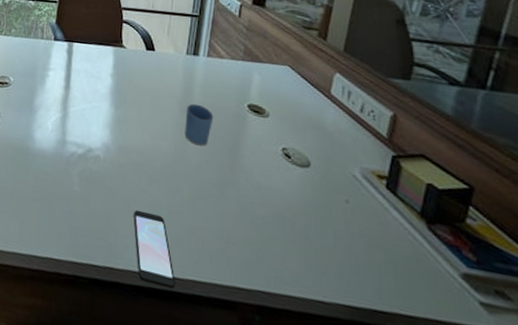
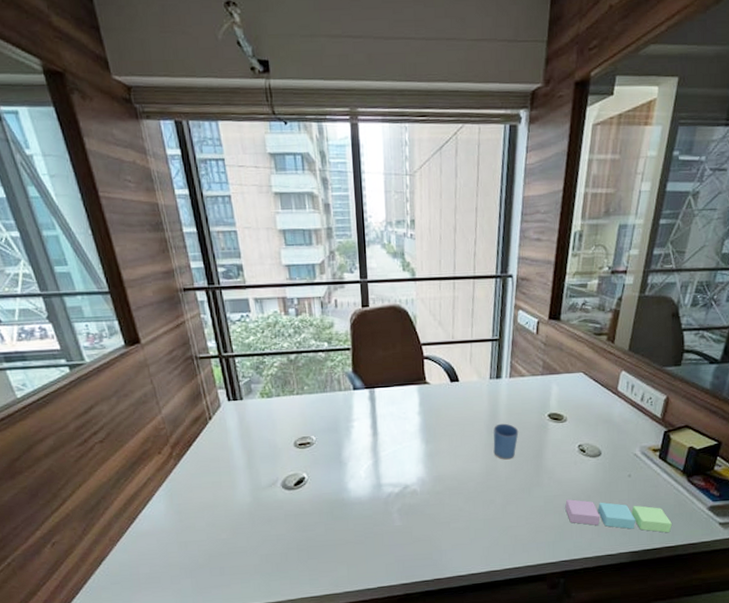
smartphone: present [133,210,176,289] -> none [454,526,495,581]
sticky notes: none [264,212,408,295] -> present [565,499,672,533]

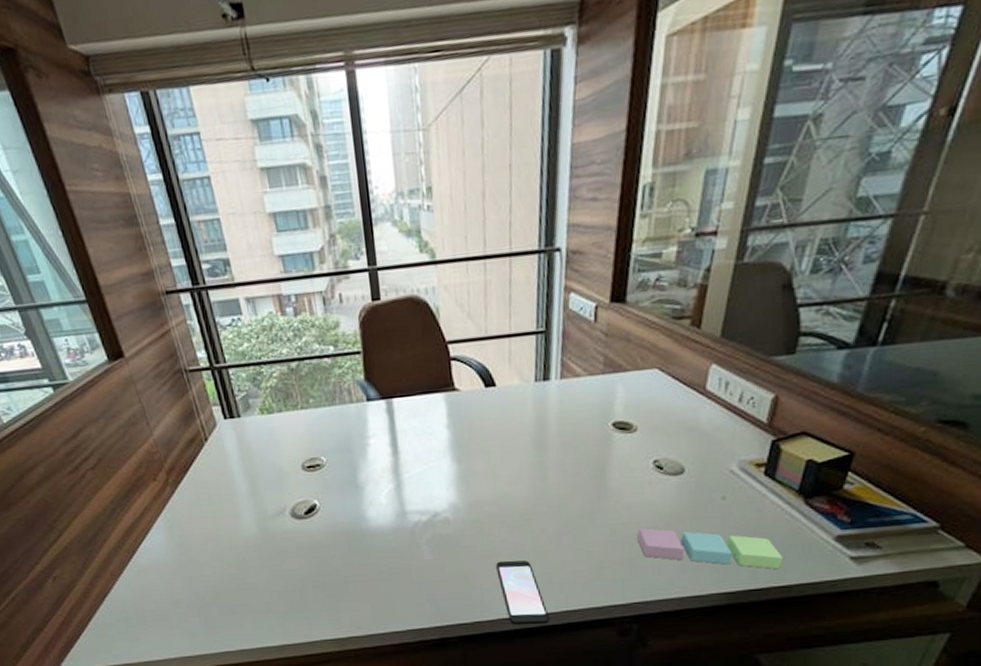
smartphone: none [454,526,495,581] -> present [496,560,550,625]
mug: present [493,423,519,460] -> none [542,435,575,481]

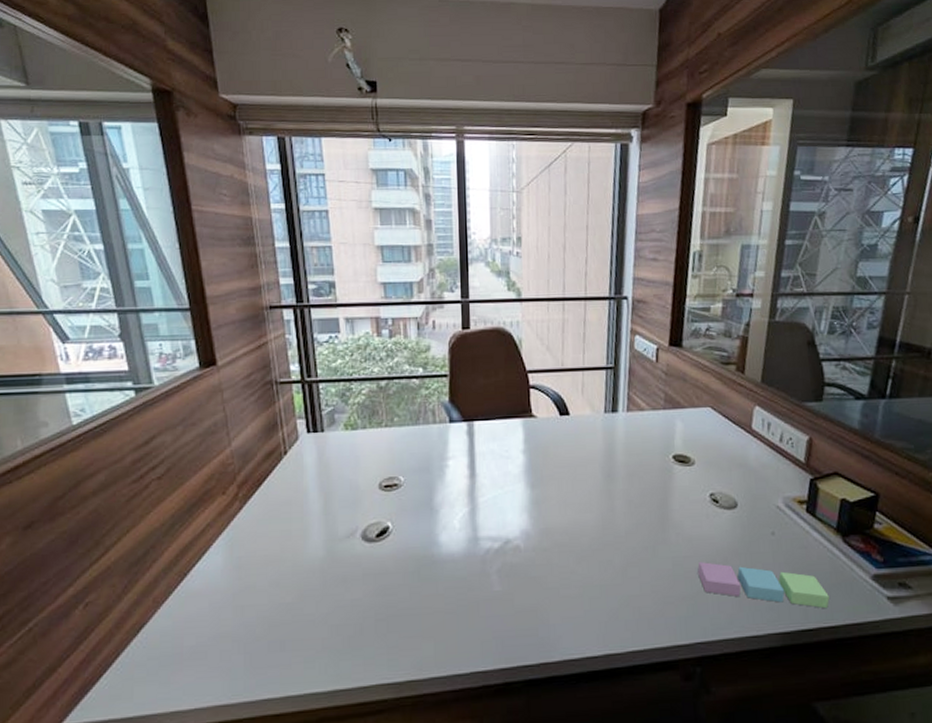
smartphone: present [496,560,550,625] -> none [564,594,615,667]

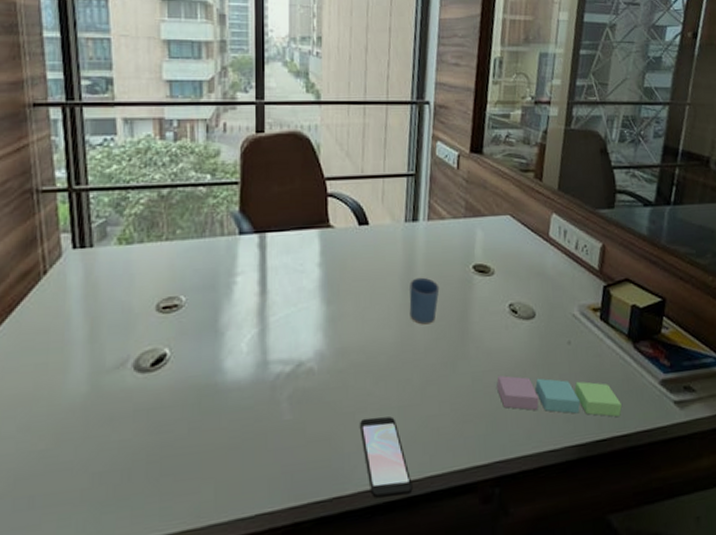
smartphone: none [564,594,615,667] -> present [360,417,413,498]
mug: none [610,465,640,510] -> present [409,277,440,325]

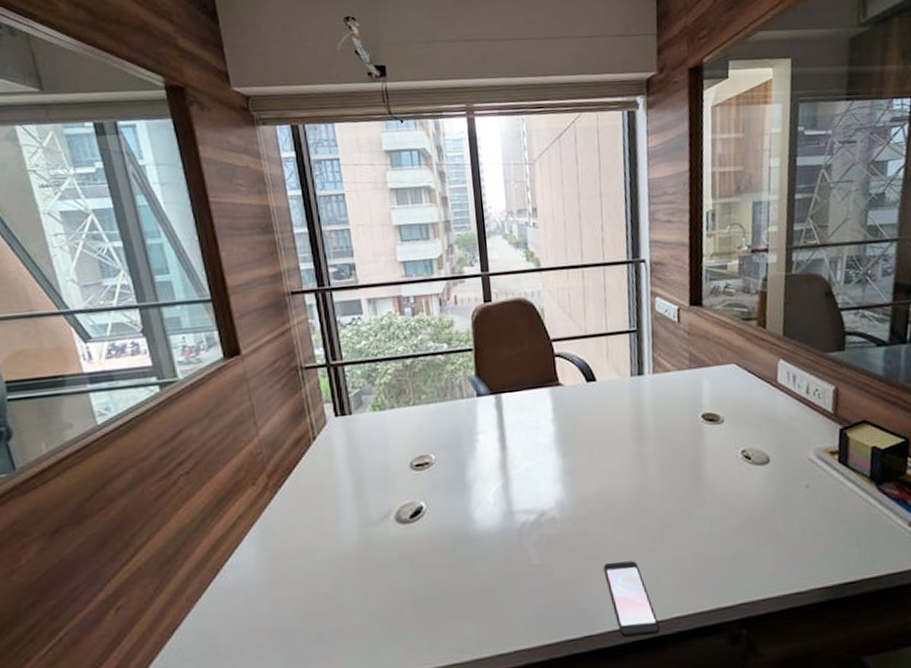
mug: present [409,277,440,325] -> none [640,428,670,474]
sticky notes: present [497,375,622,417] -> none [735,520,870,560]

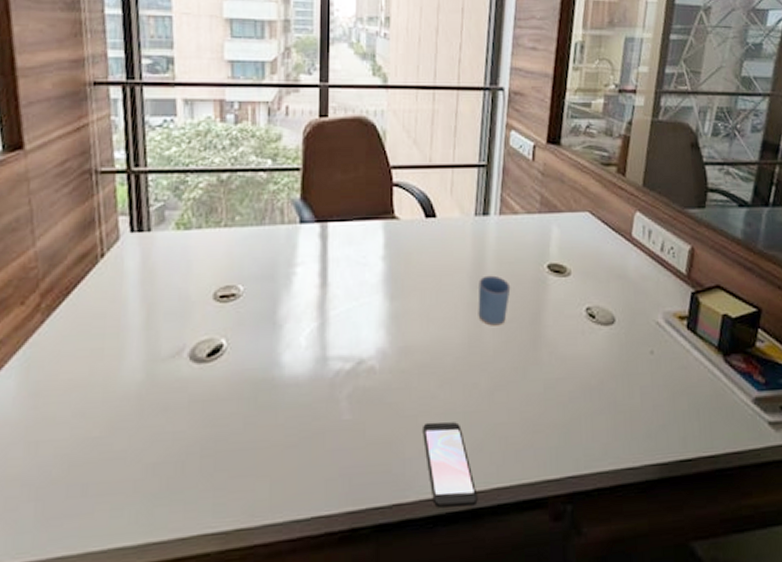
mug: none [640,428,670,474] -> present [478,275,511,326]

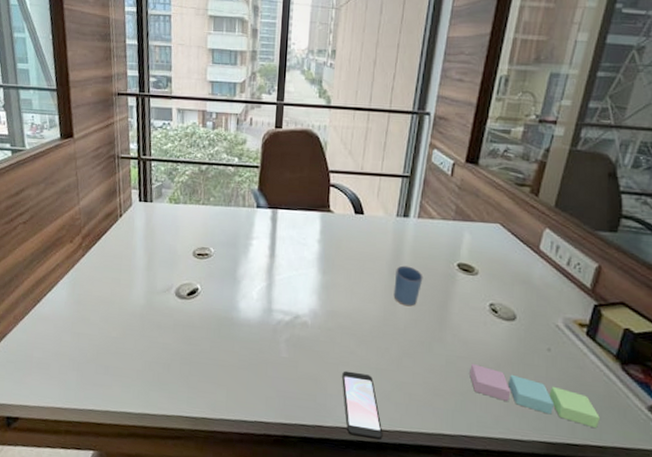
sticky notes: none [571,384,710,436] -> present [470,364,600,429]

